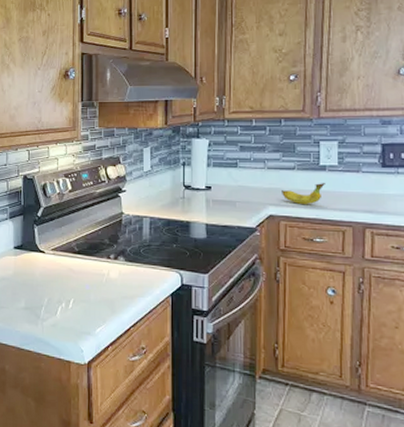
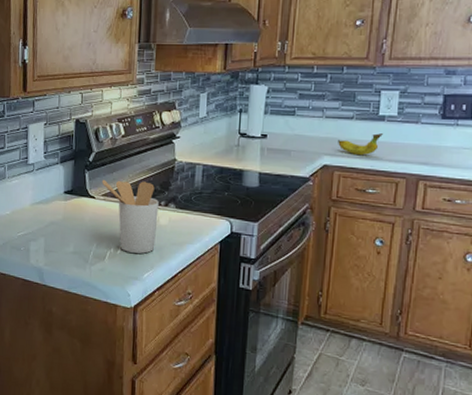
utensil holder: none [51,234,108,308] -> present [101,179,159,254]

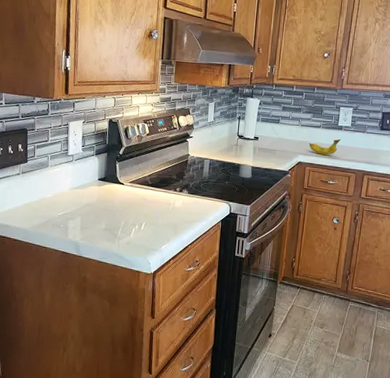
utensil holder: present [101,179,159,254] -> none [129,169,175,230]

